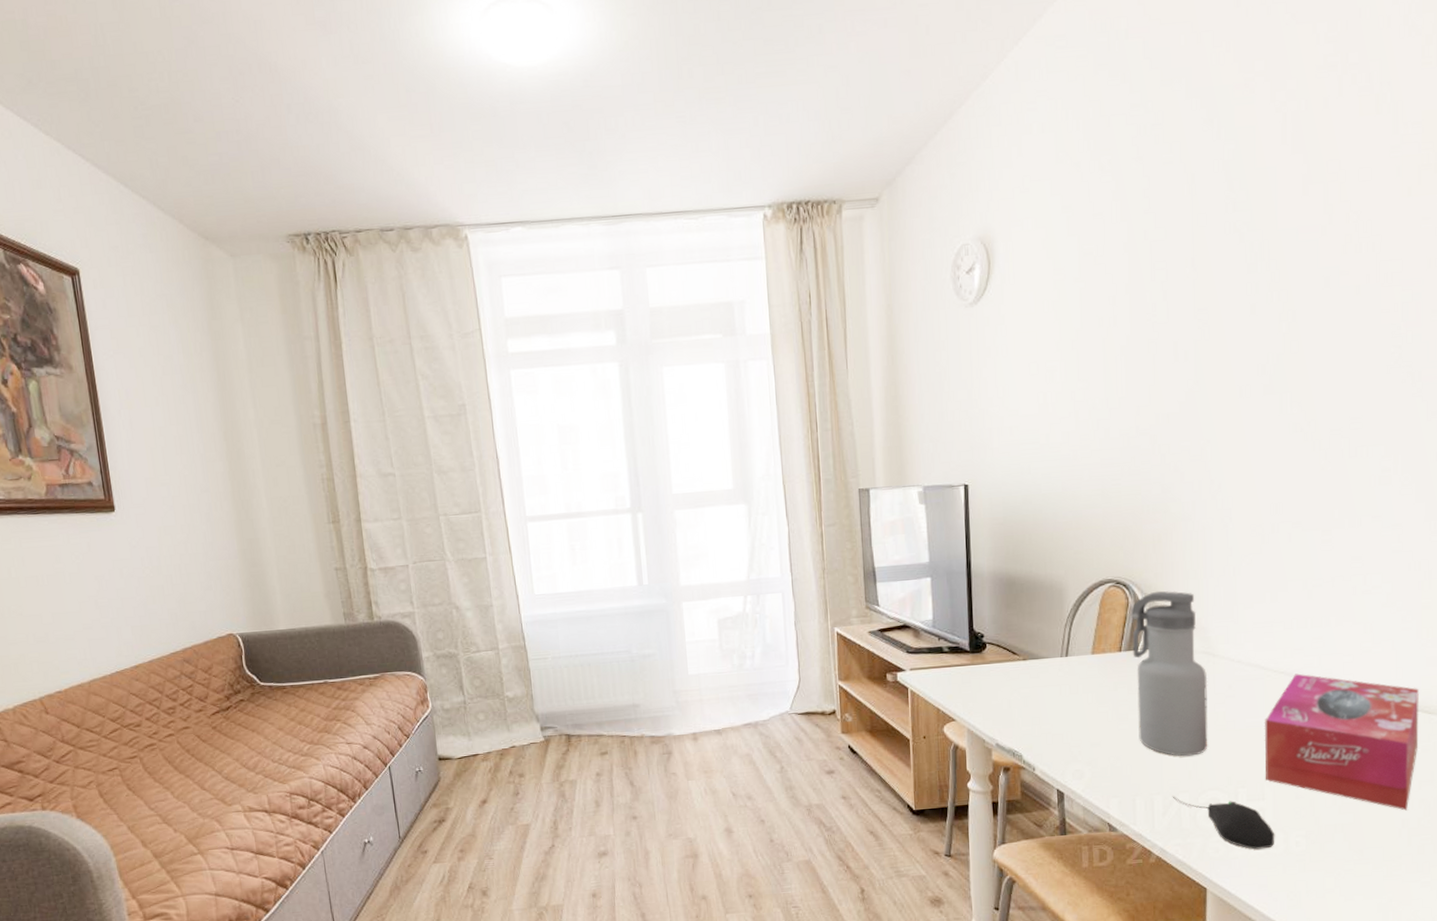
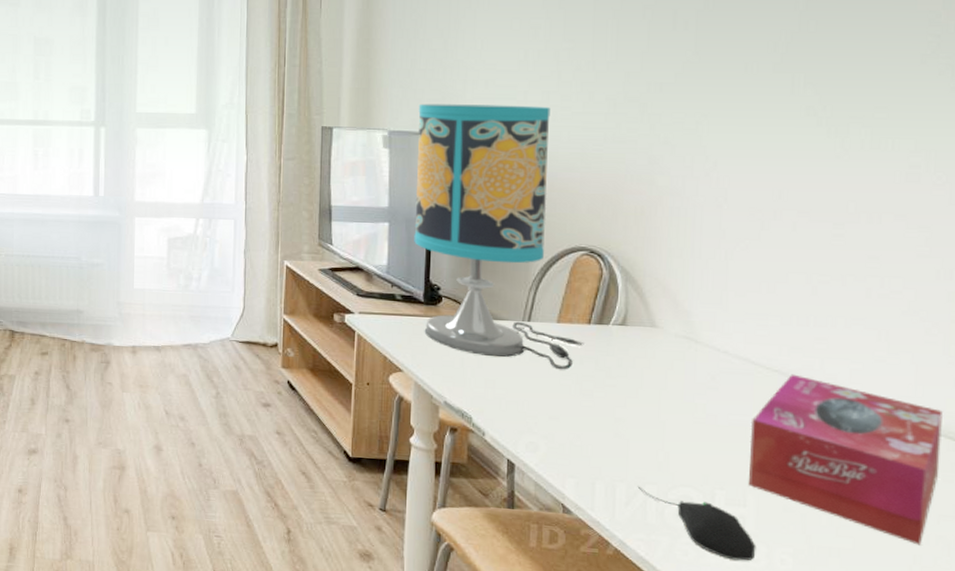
table lamp: none [949,447,1117,698] -> present [414,104,584,369]
water bottle: present [1130,590,1208,757] -> none [603,265,688,447]

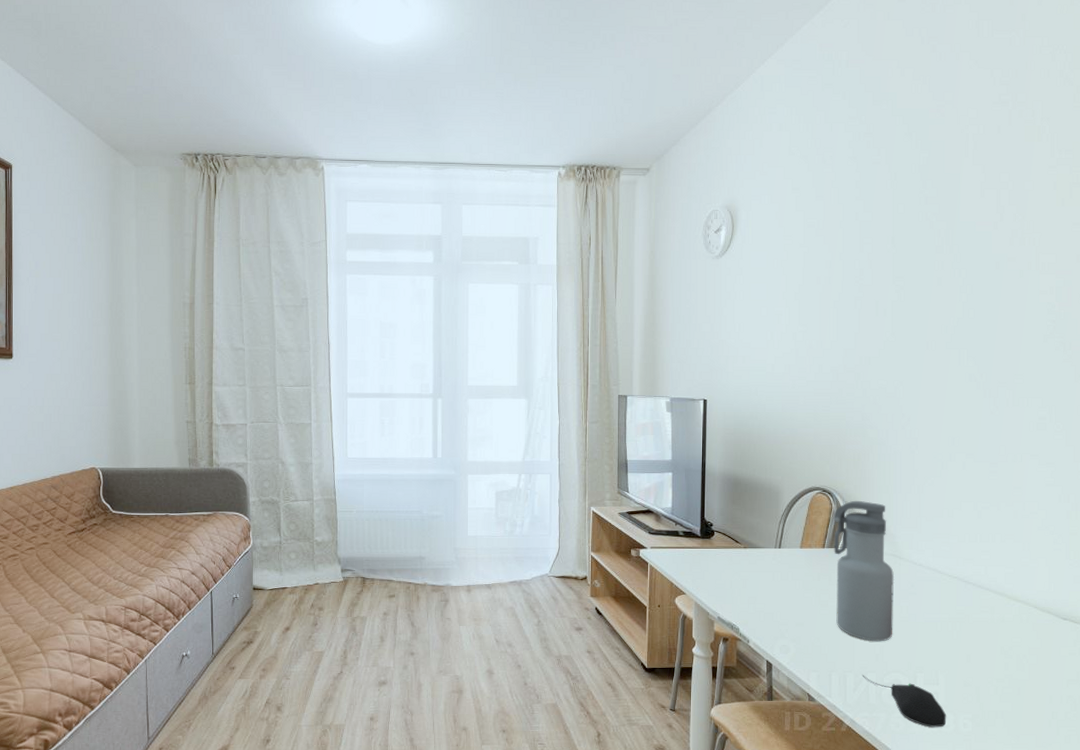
table lamp: present [414,104,584,369] -> none [692,375,821,585]
water bottle: none [603,265,688,447] -> present [833,500,895,642]
tissue box: present [749,374,943,546] -> none [939,579,1067,704]

